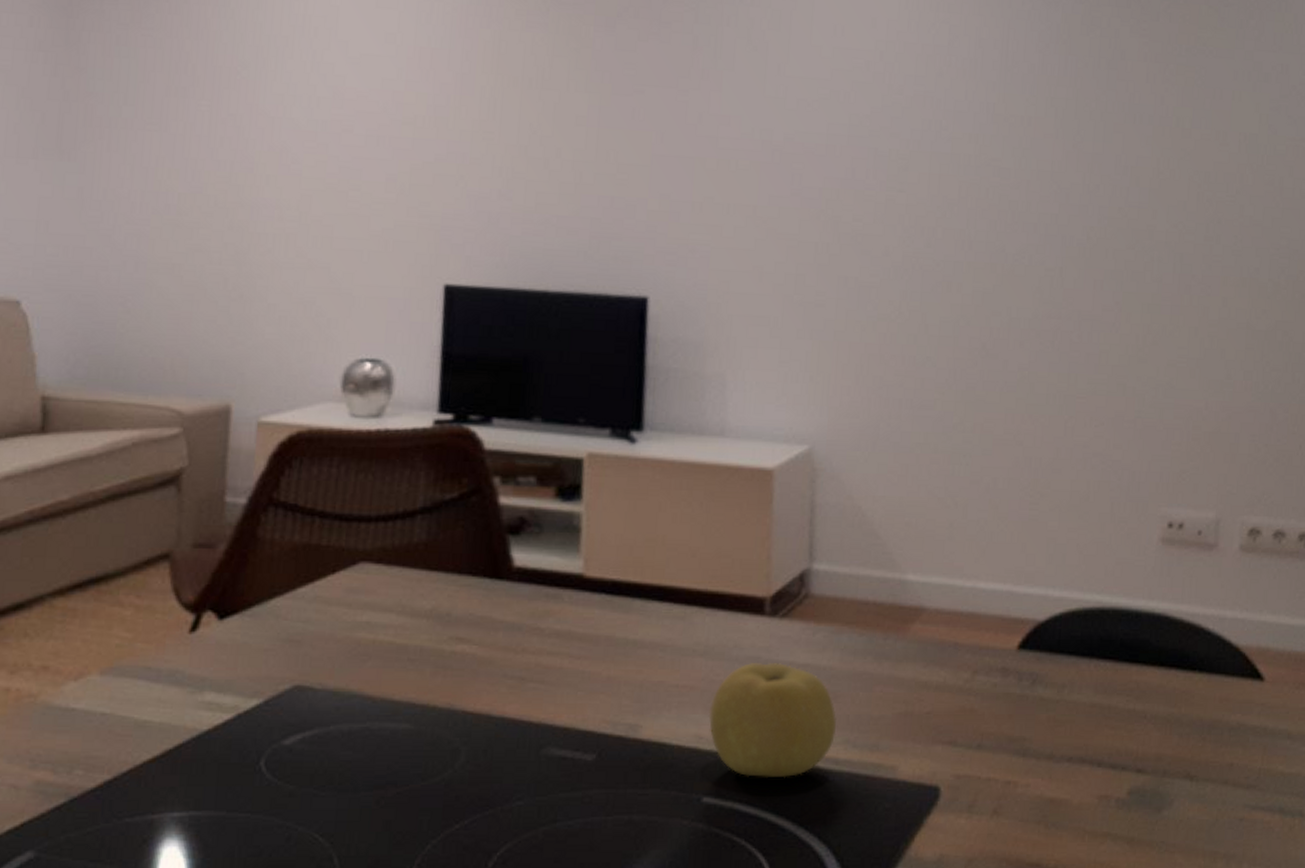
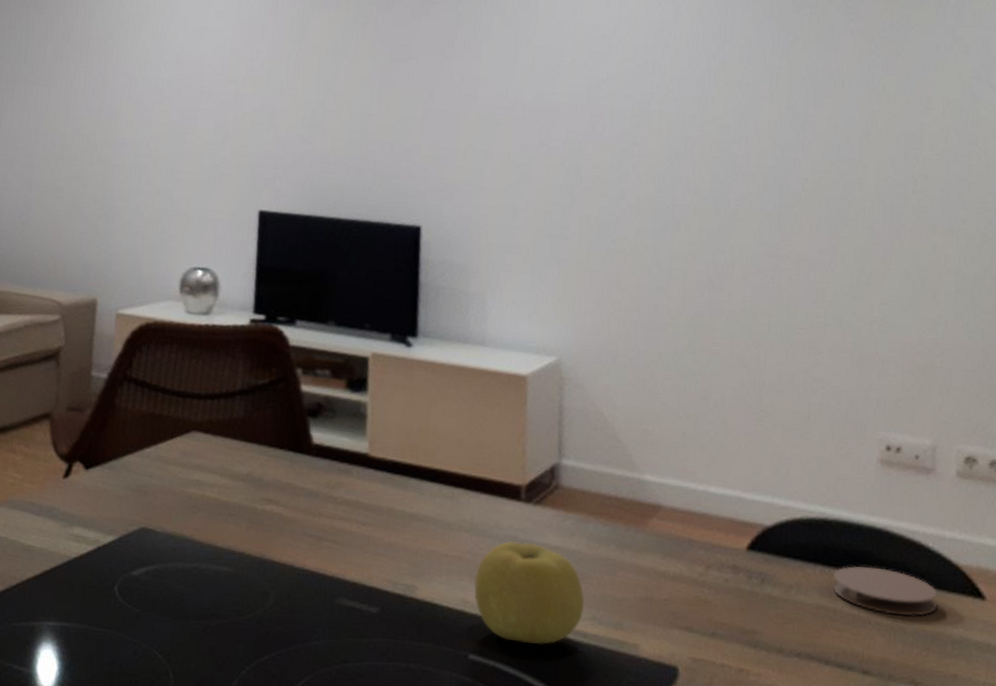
coaster: none [1108,656,1215,706] -> present [833,566,937,617]

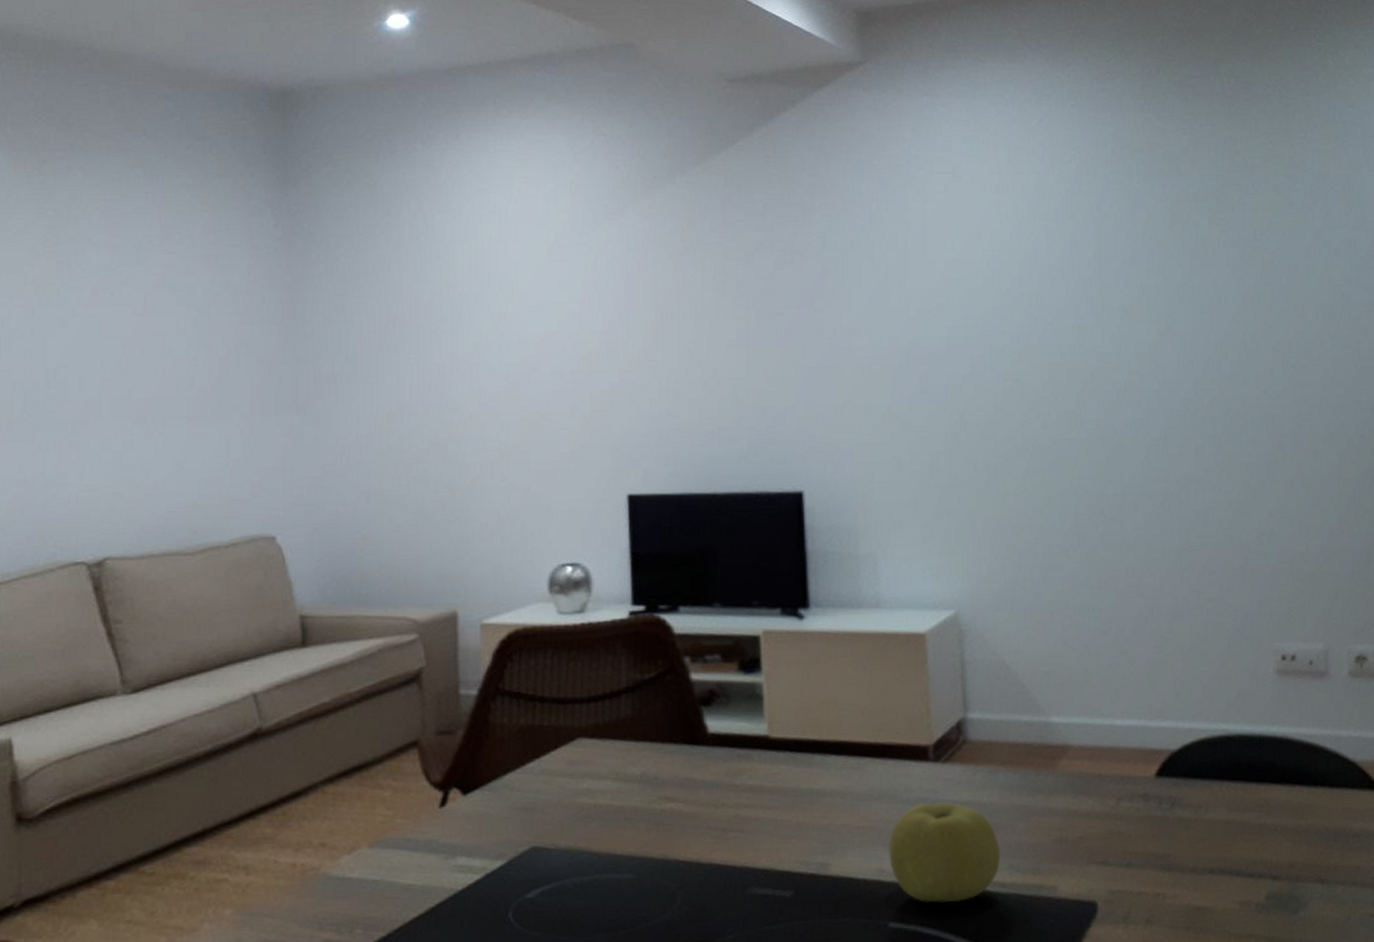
coaster: present [833,566,937,617] -> none [1239,775,1338,818]

